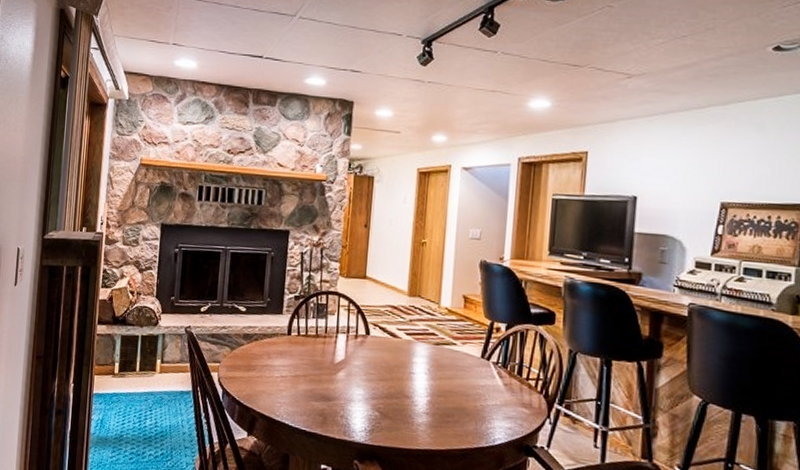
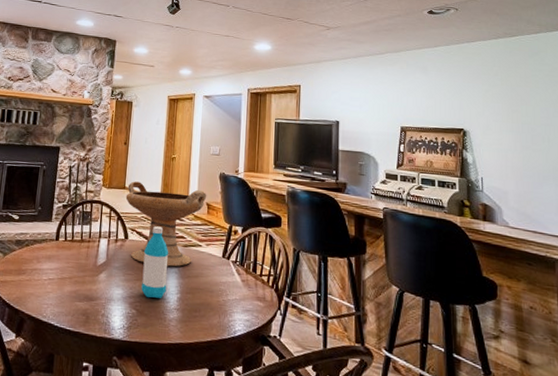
decorative bowl: none [366,270,464,367] -> present [125,181,207,267]
water bottle: none [385,321,418,401] -> present [141,226,169,298]

